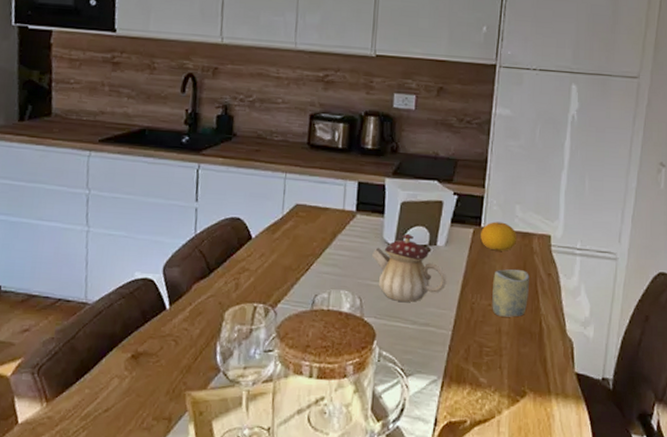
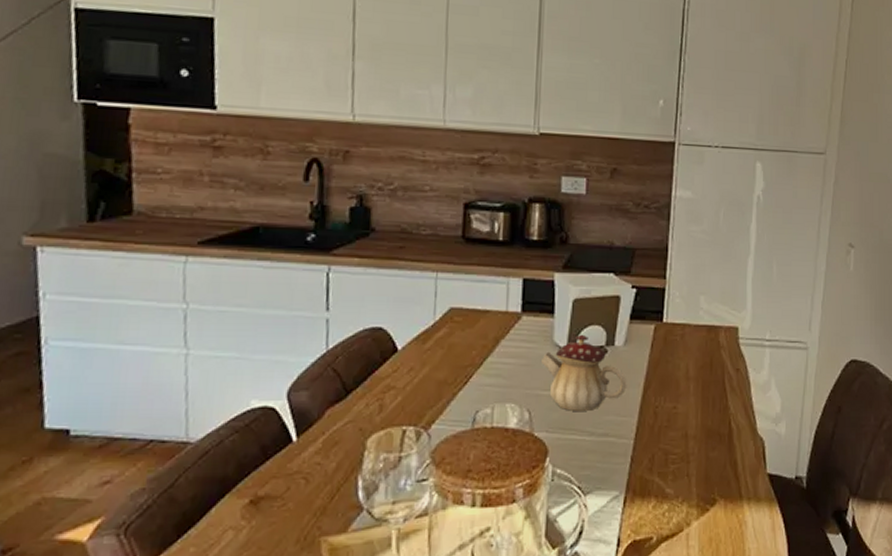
fruit: present [480,221,518,251] -> none [663,315,703,348]
cup: present [492,269,529,317] -> none [677,366,717,419]

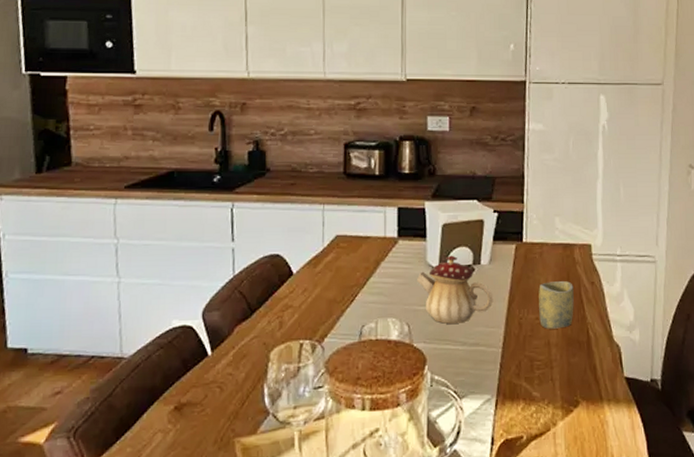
cup: none [677,366,717,419] -> present [539,280,574,329]

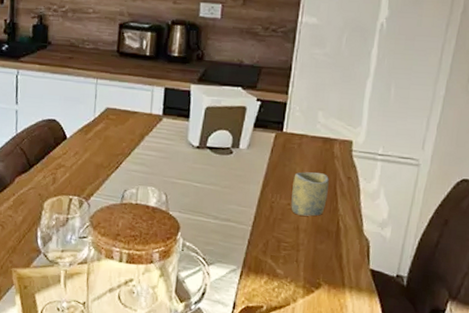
teapot: present [417,255,494,324] -> none [177,136,248,199]

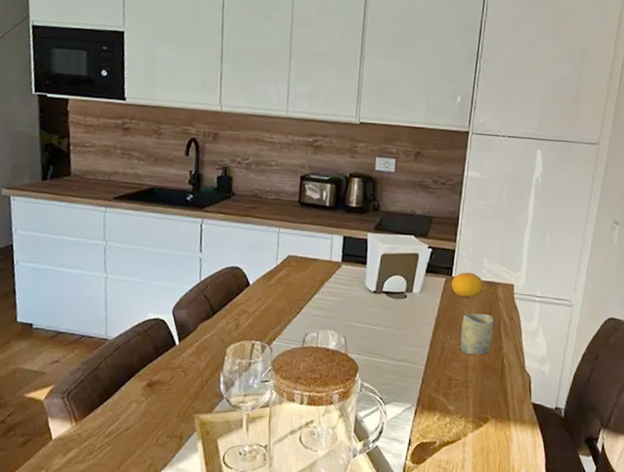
fruit: none [282,127,319,155] -> present [451,272,484,298]

